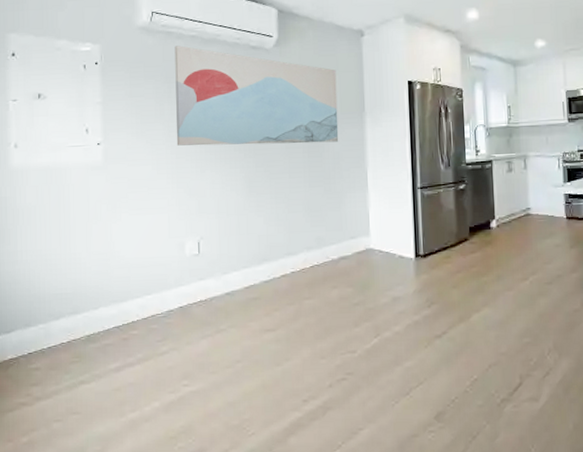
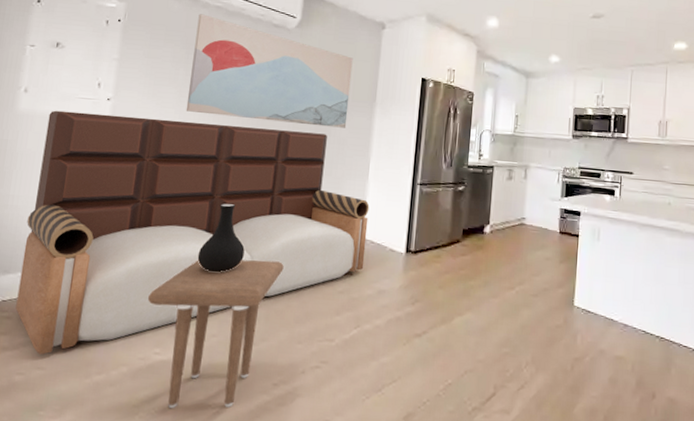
sofa: none [39,150,376,400] -> present [15,110,370,355]
side table: none [168,282,297,436] -> present [147,260,284,409]
vase: none [210,231,256,300] -> present [197,203,245,272]

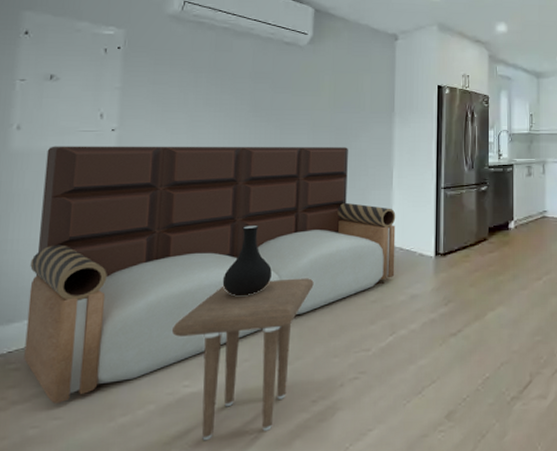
wall art: present [185,14,353,128] -> none [198,36,369,140]

